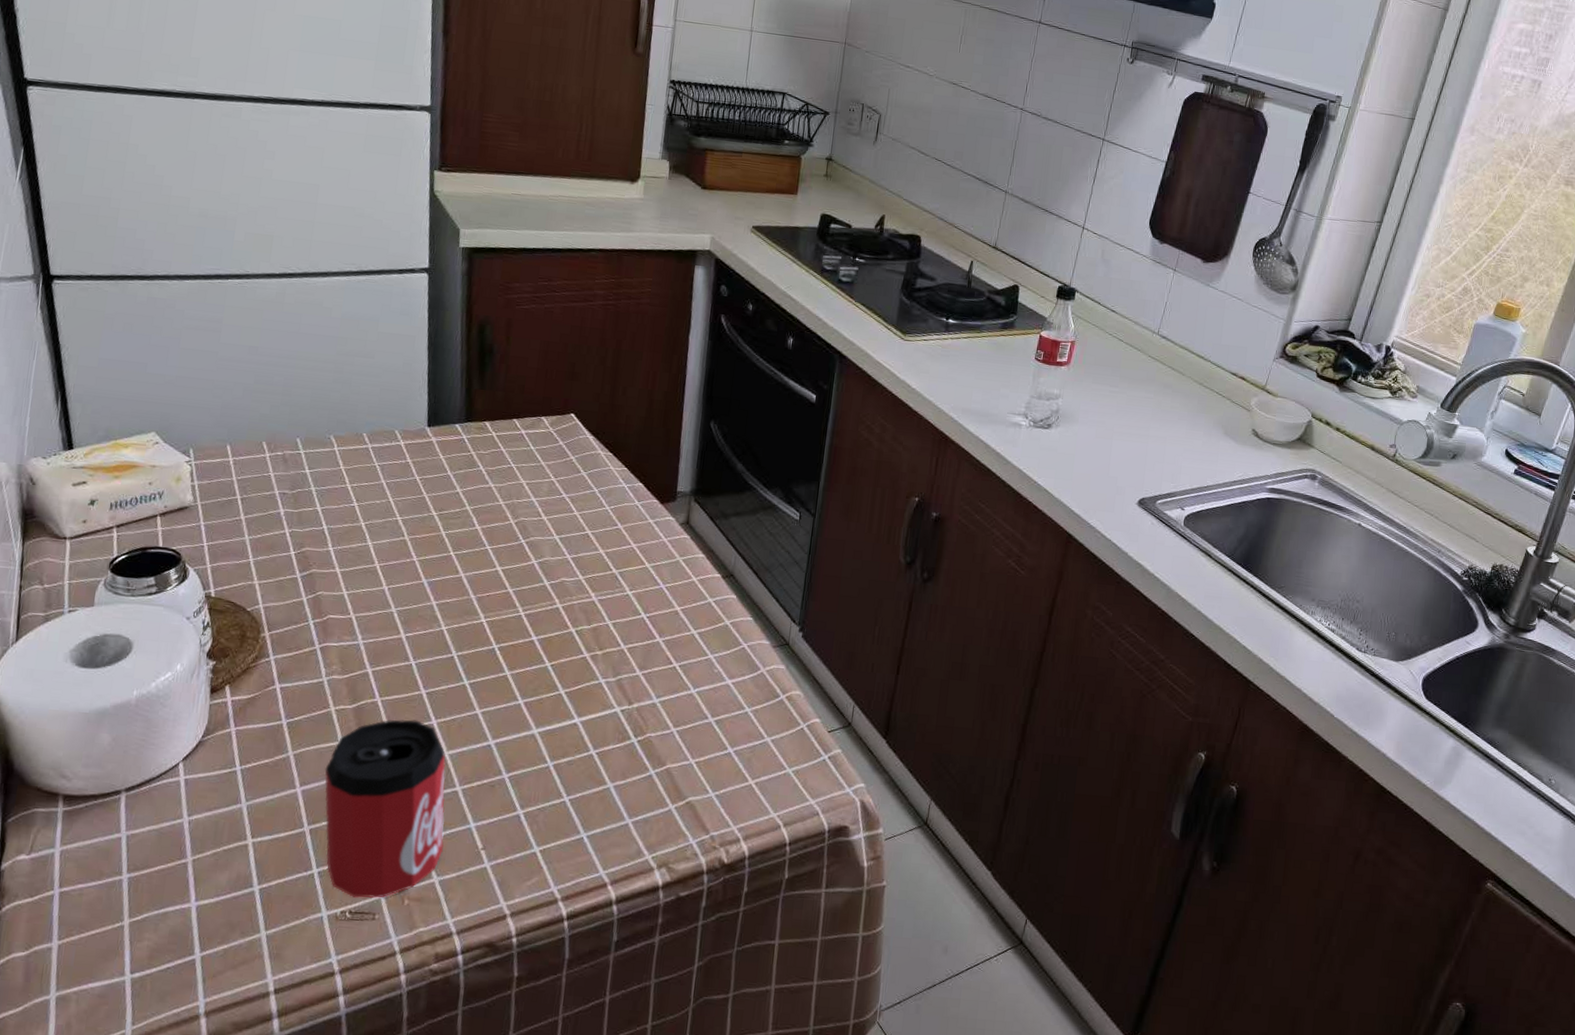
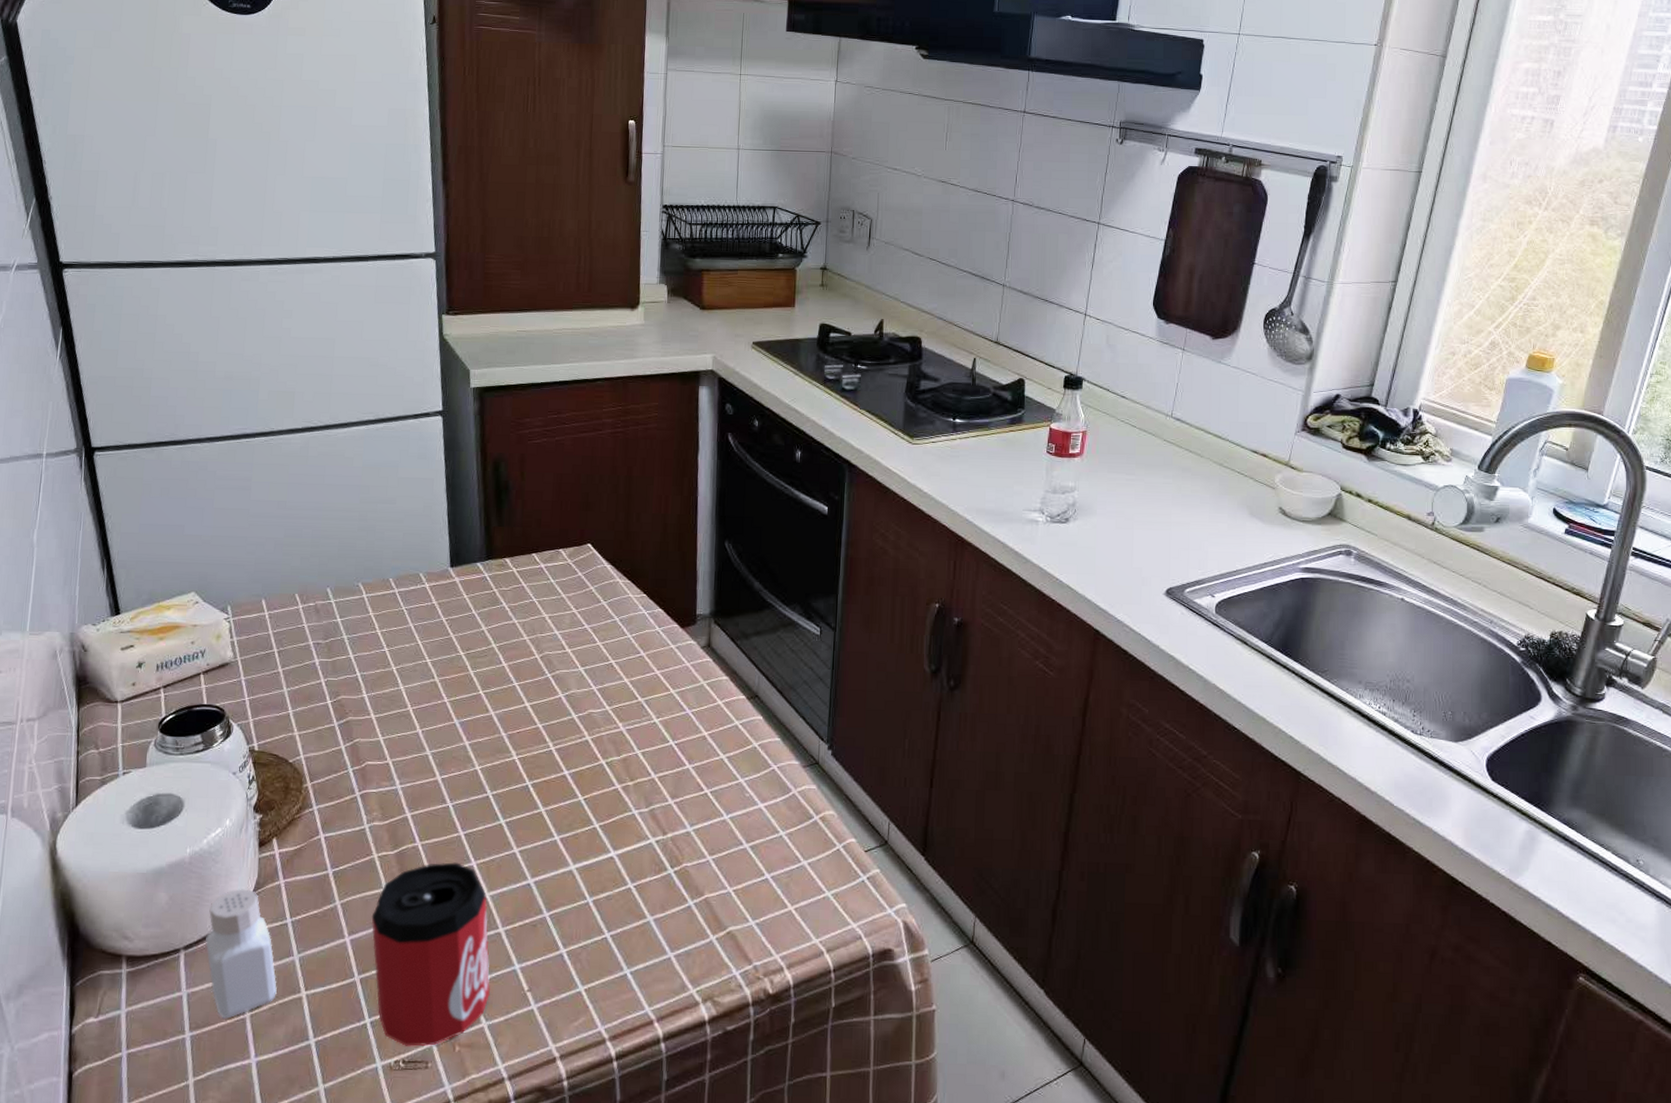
pepper shaker: none [149,734,222,862] -> present [205,889,277,1019]

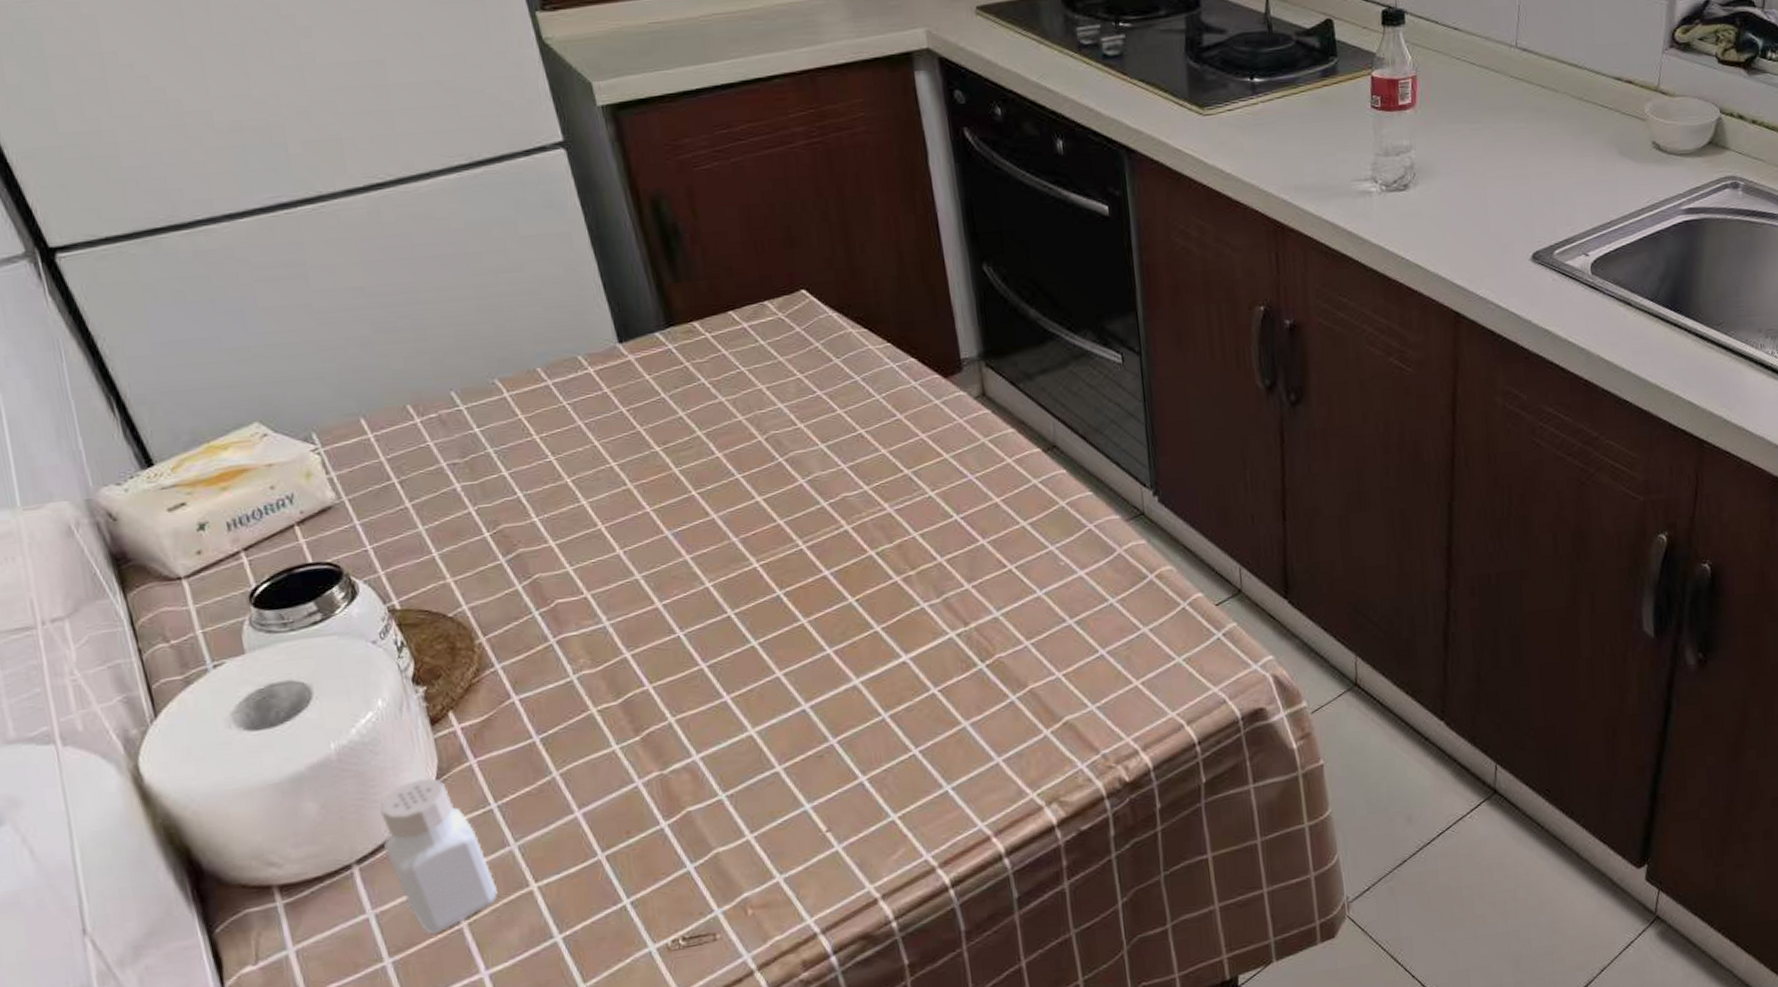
can: present [371,862,490,1046] -> none [604,700,779,921]

